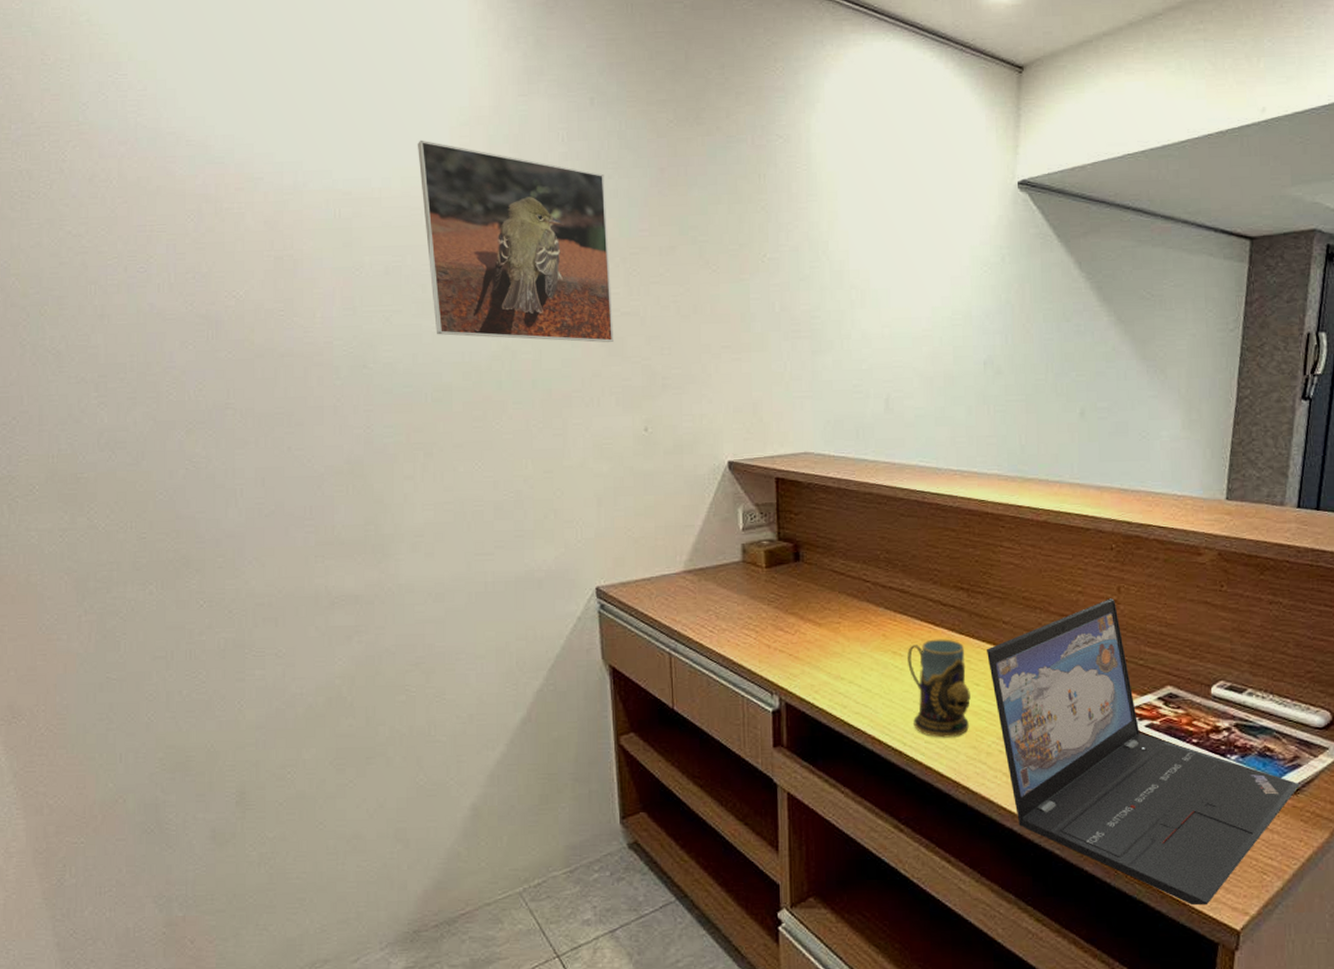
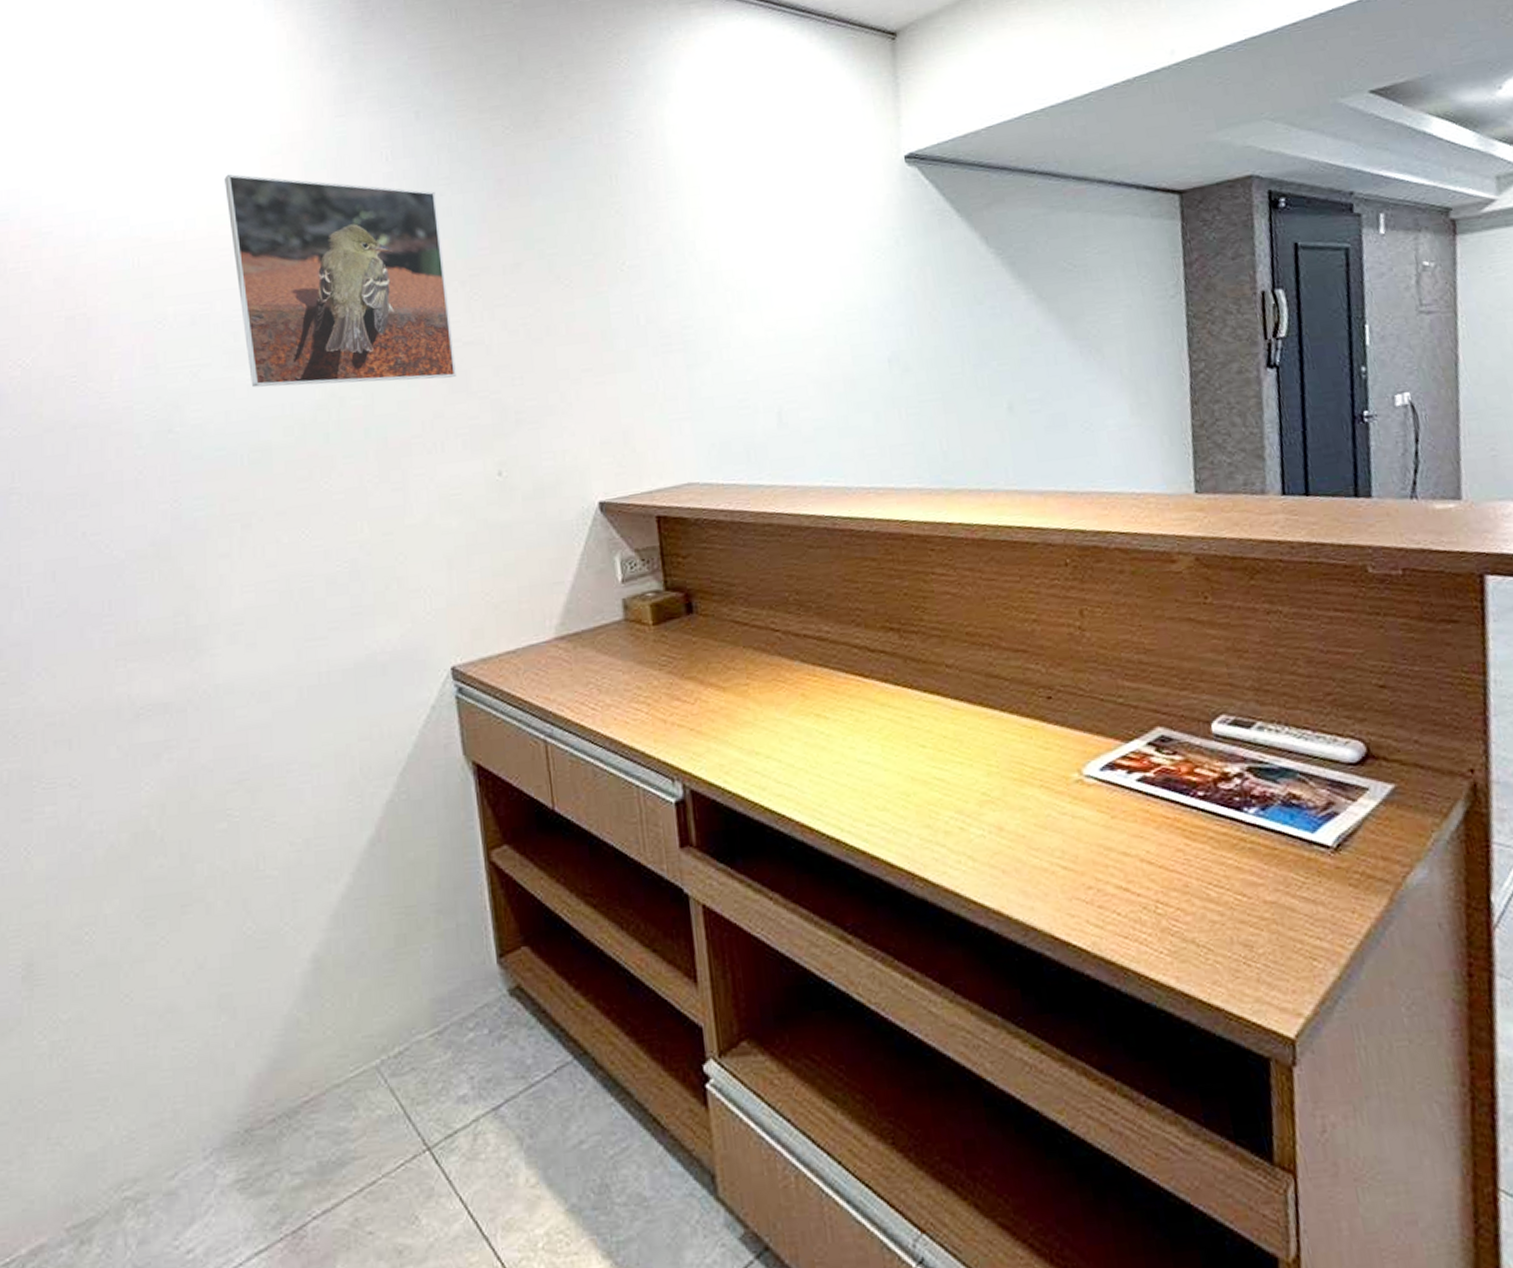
mug: present [908,639,971,738] -> none [834,692,919,818]
laptop: present [987,598,1300,906] -> none [930,624,1341,1010]

